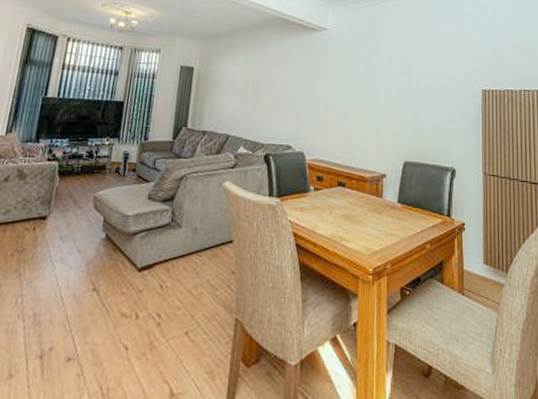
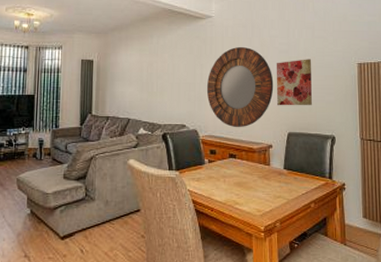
home mirror: none [316,63,391,153] -> present [206,47,274,128]
wall art: none [393,81,432,133] -> present [276,59,312,106]

